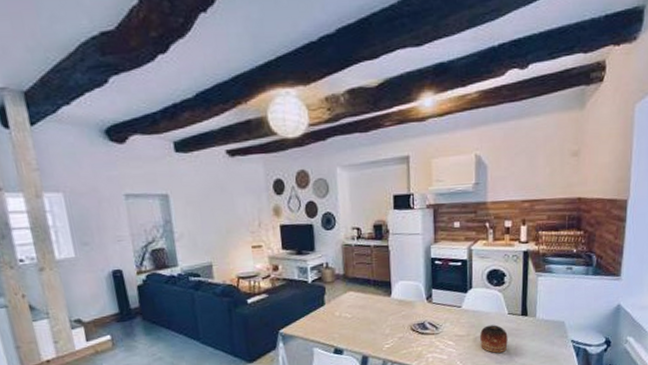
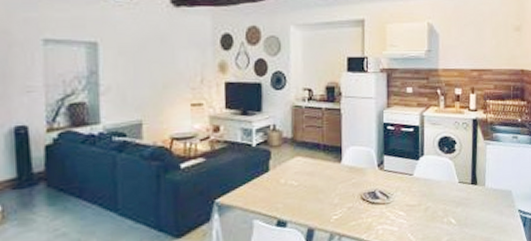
bowl: present [480,325,508,353] -> none [431,194,458,224]

